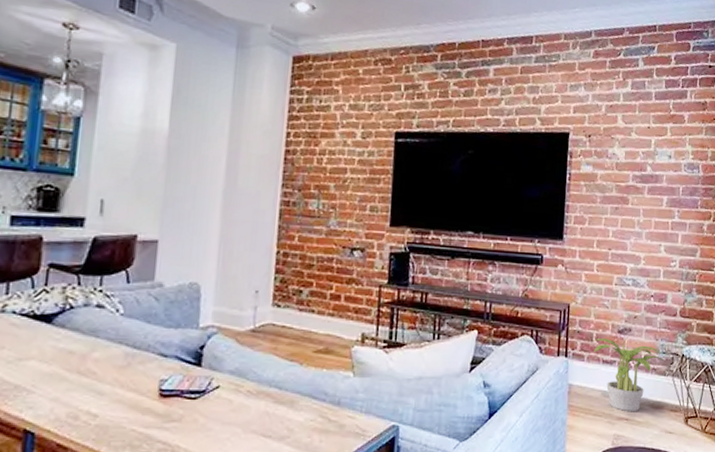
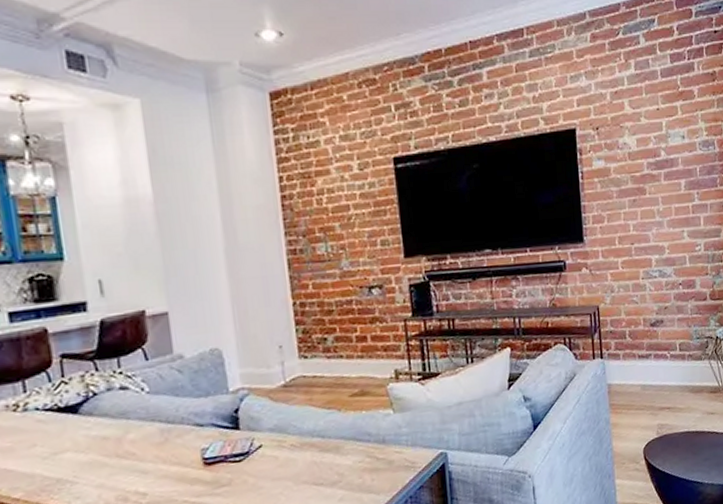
potted plant: present [594,337,665,411] -> none [628,333,700,401]

